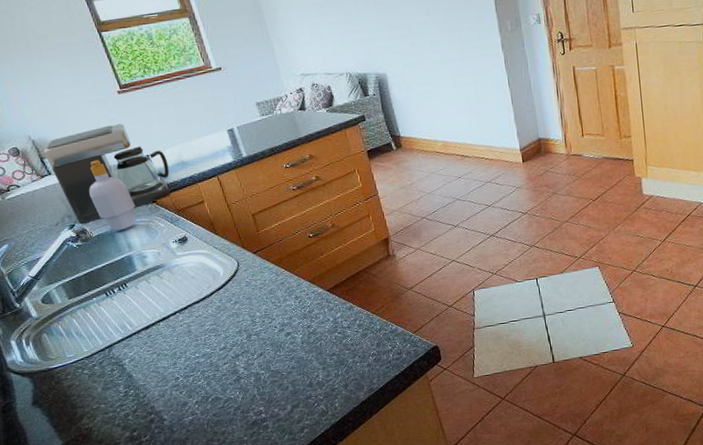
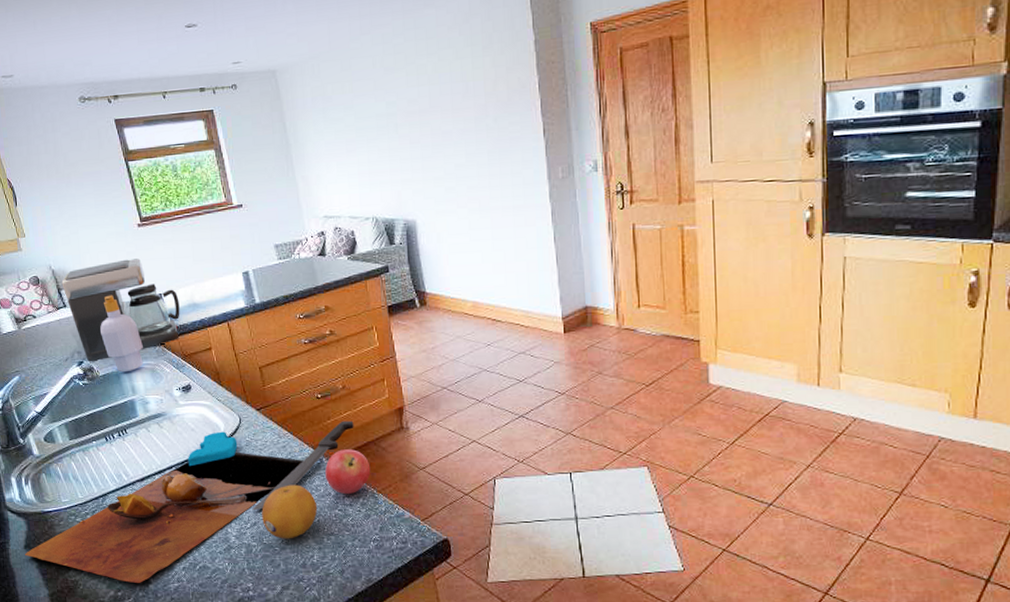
cutting board: none [33,292,302,422] -> present [25,451,304,583]
sponge: none [190,275,238,311] -> present [188,431,238,467]
knife: none [258,254,346,343] -> present [253,420,354,511]
fruit: none [266,315,319,365] -> present [261,485,318,539]
fruit: none [322,279,364,319] -> present [325,449,371,495]

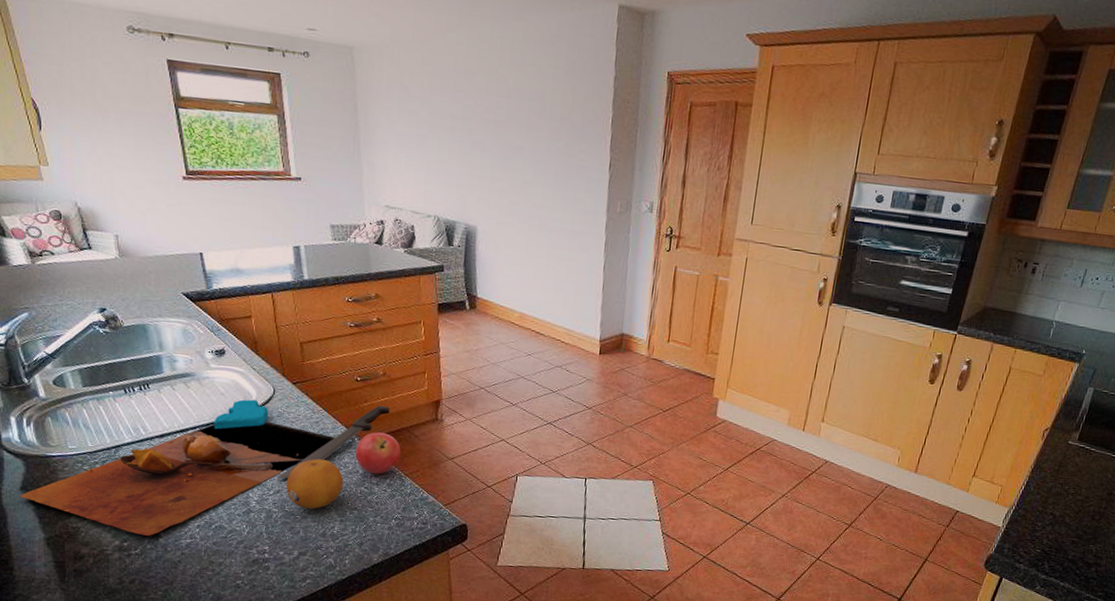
coffee maker: present [61,258,180,362] -> none [88,210,221,311]
soap bottle: present [99,295,143,373] -> none [128,244,176,327]

